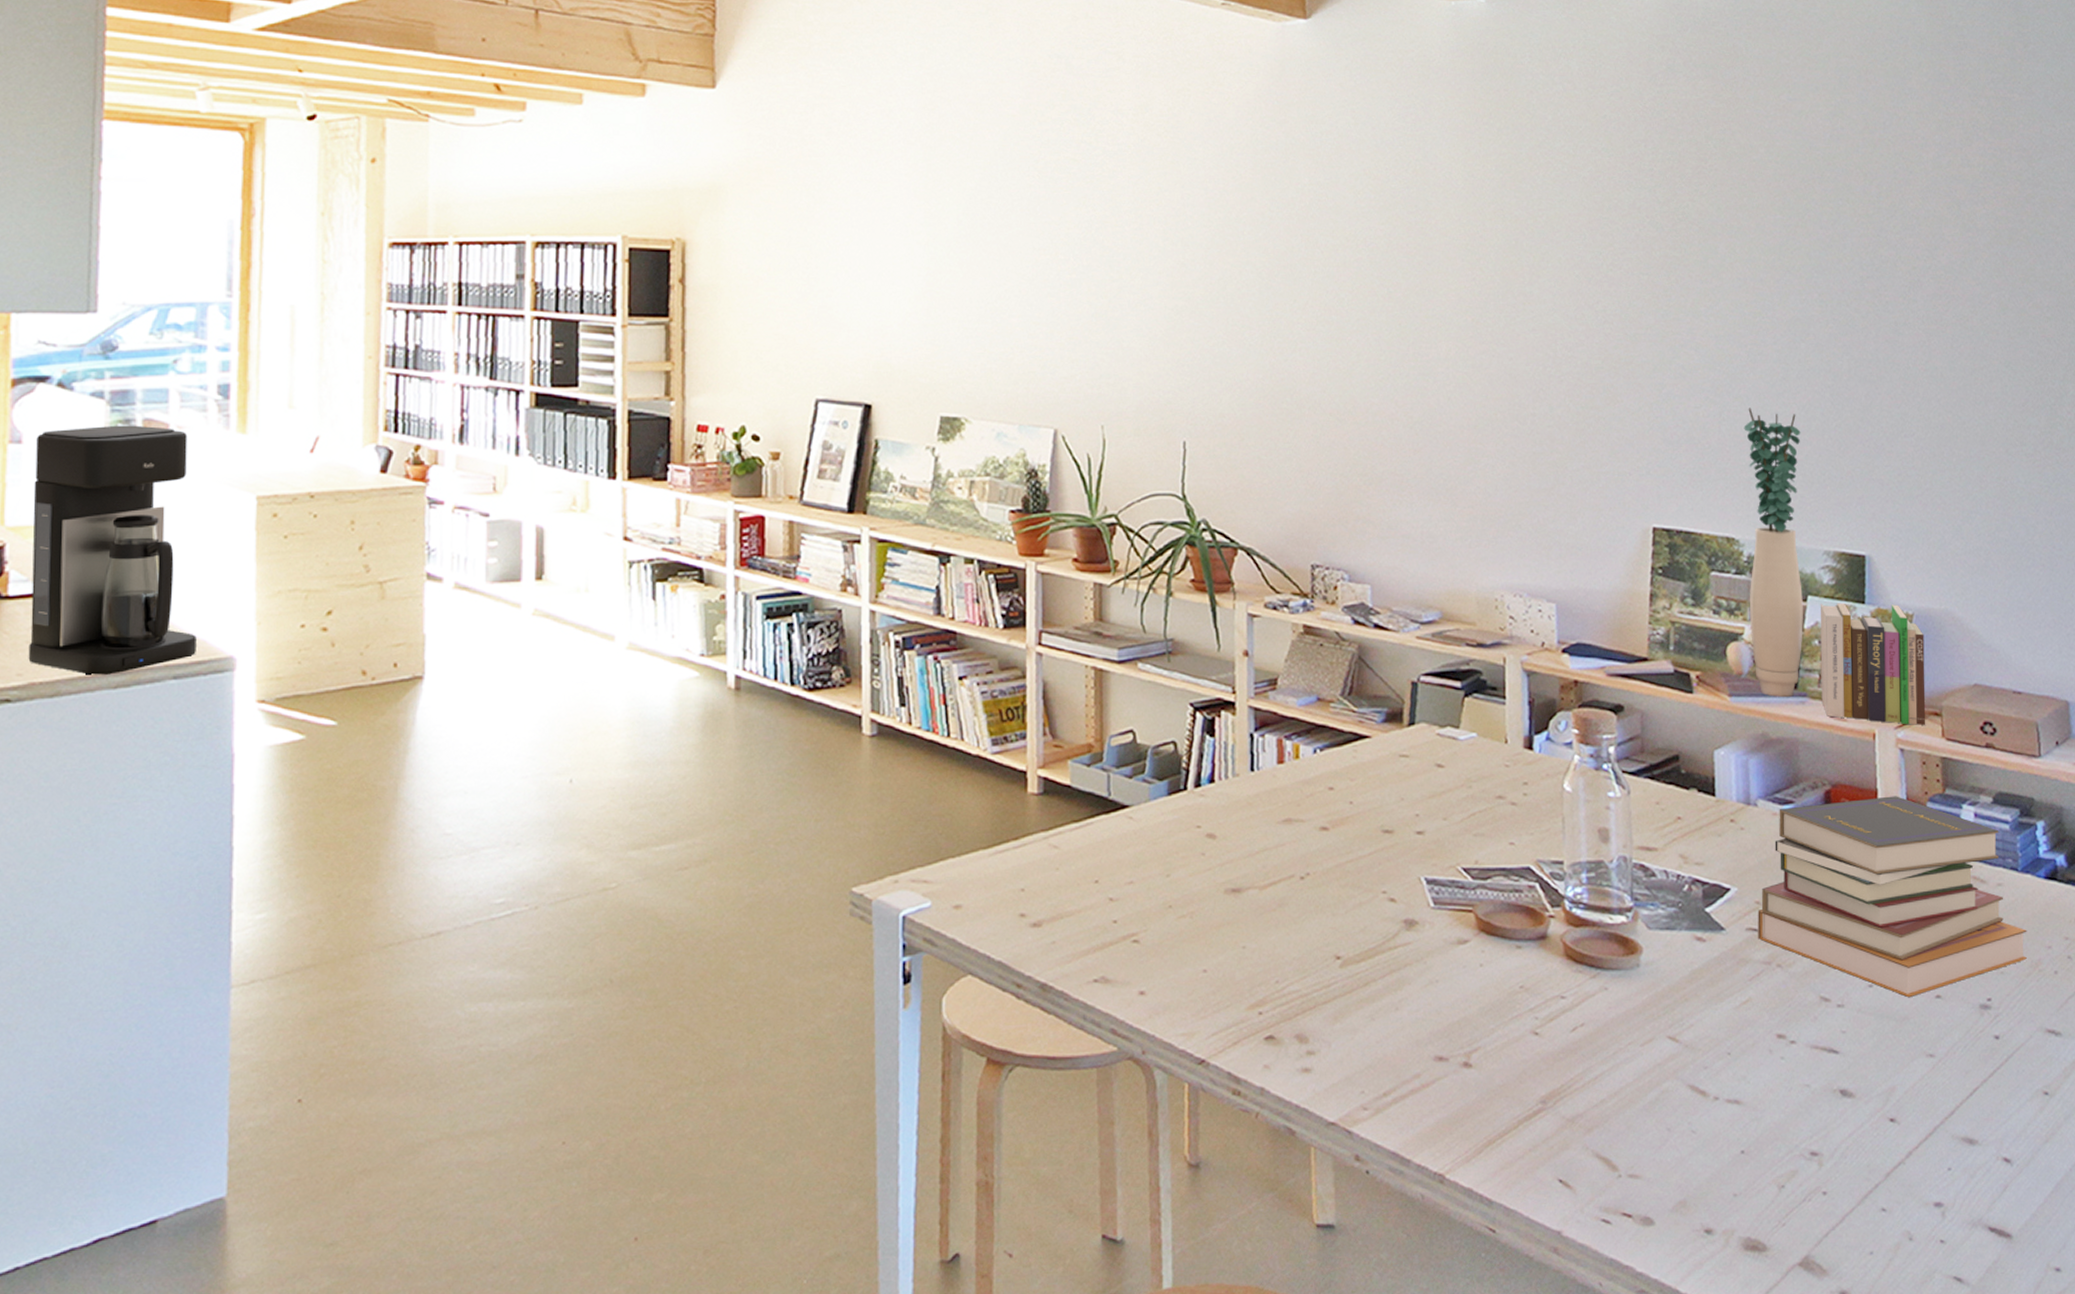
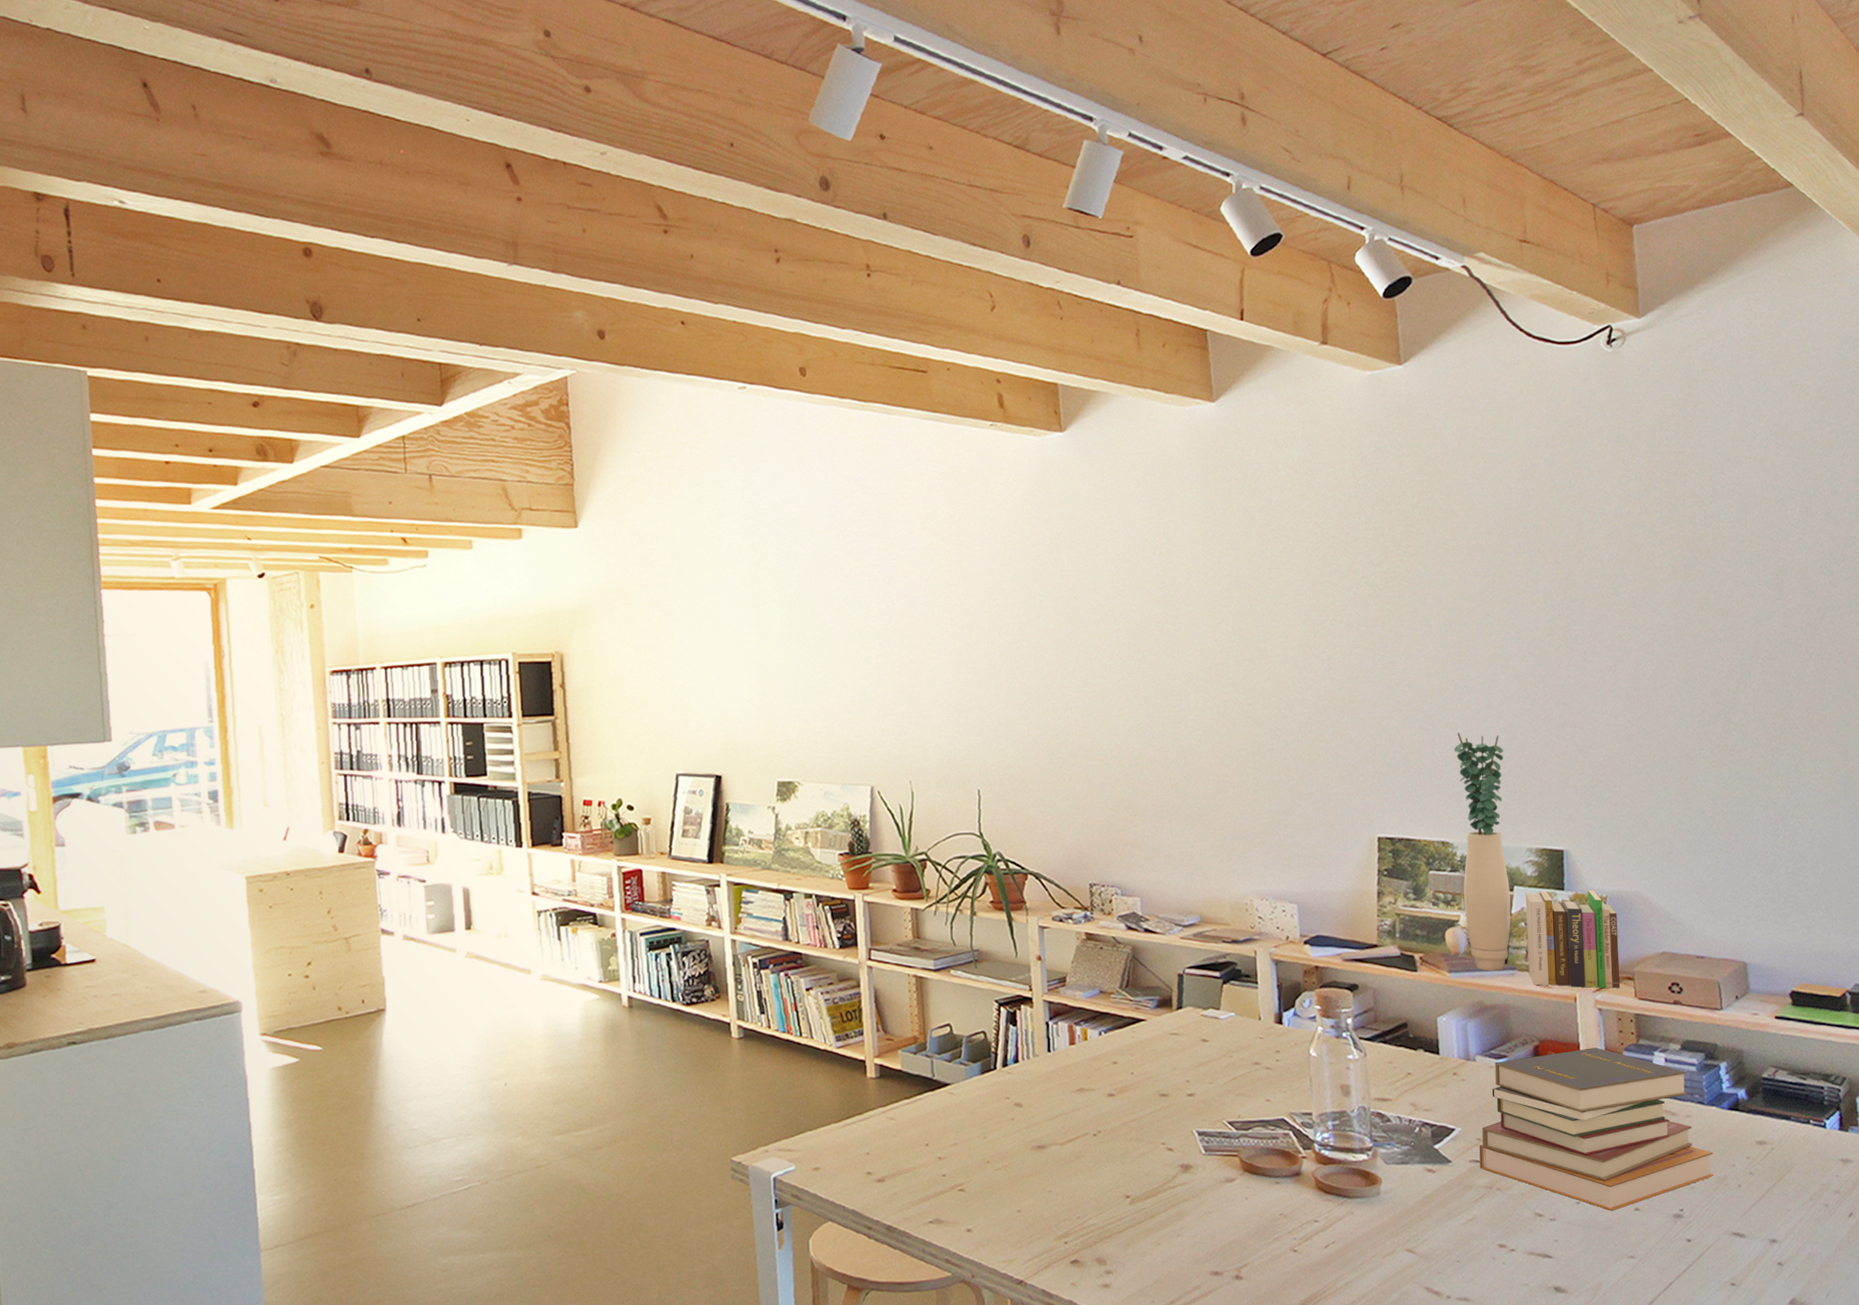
coffee maker: present [28,425,197,676] -> none [76,827,211,1021]

